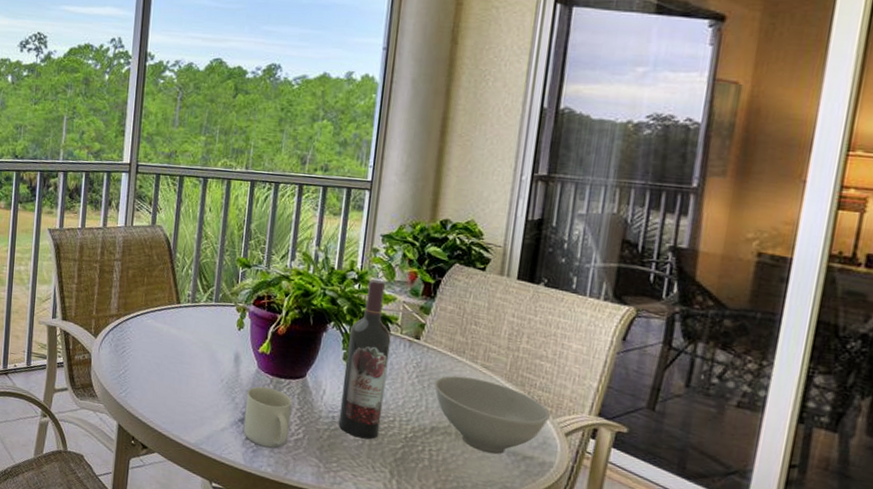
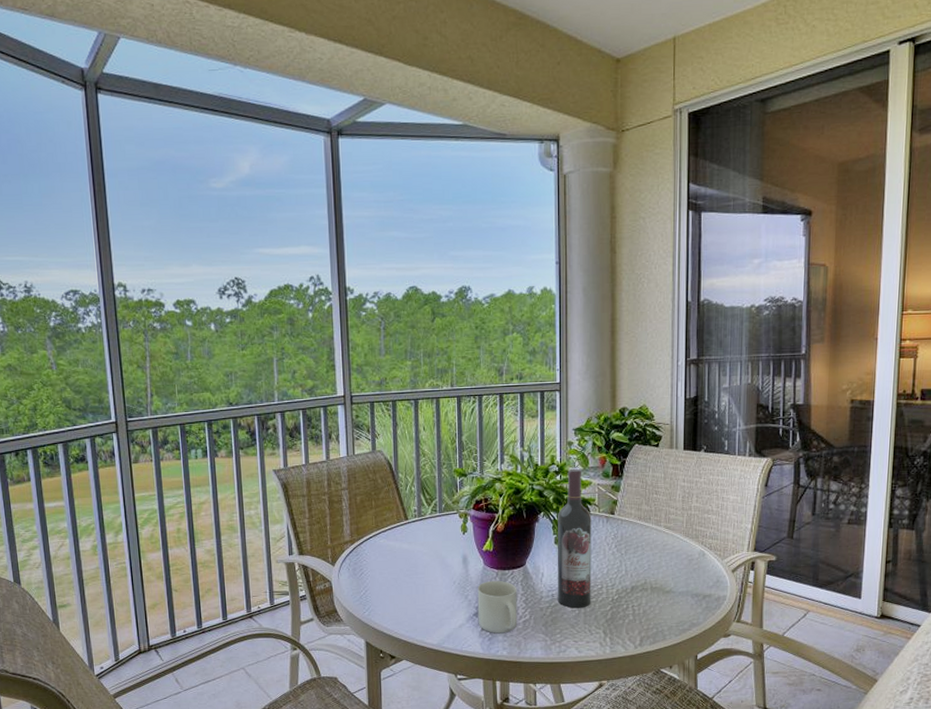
bowl: present [434,375,550,454] -> none [629,539,719,599]

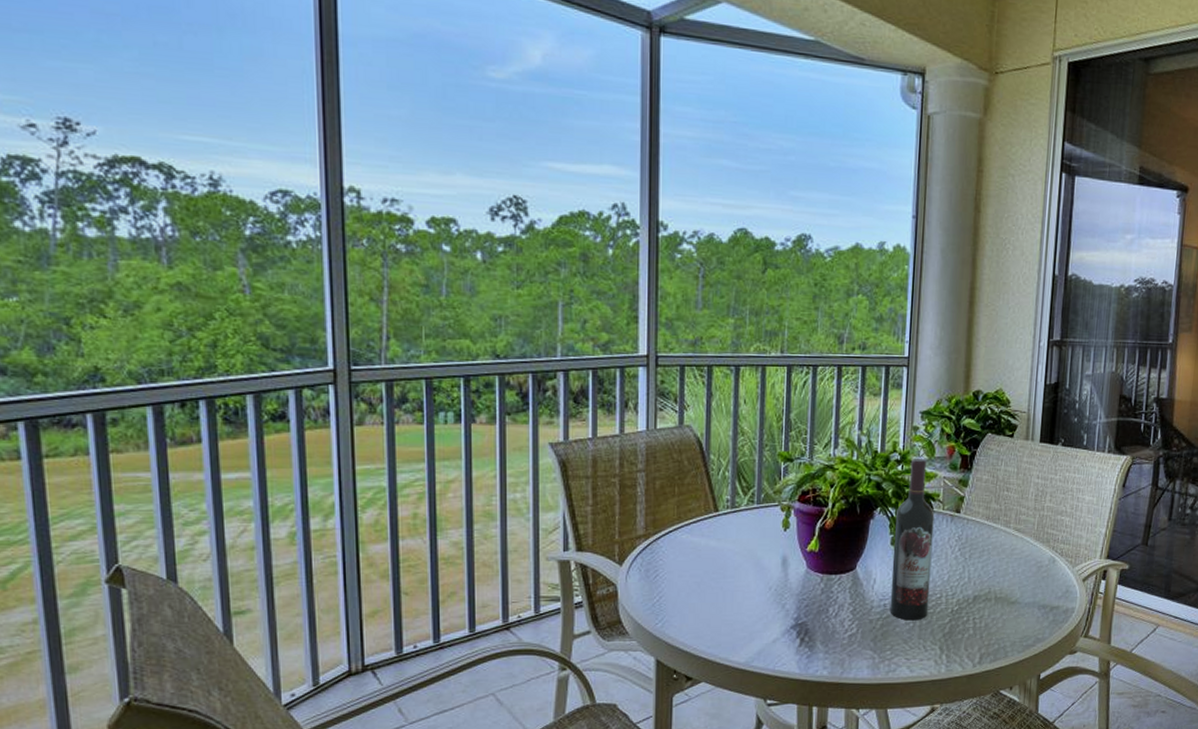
cup: present [477,580,518,633] -> none [795,586,844,650]

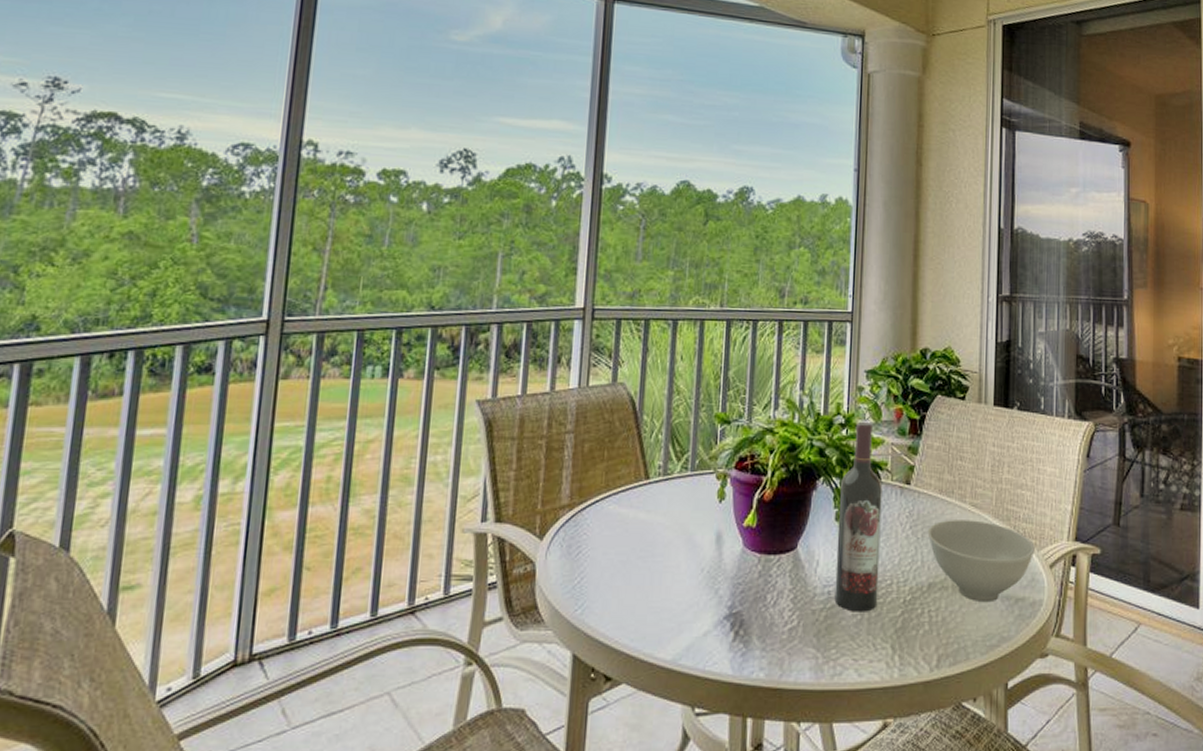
bowl: none [974,542,1071,611] -> present [927,520,1035,603]

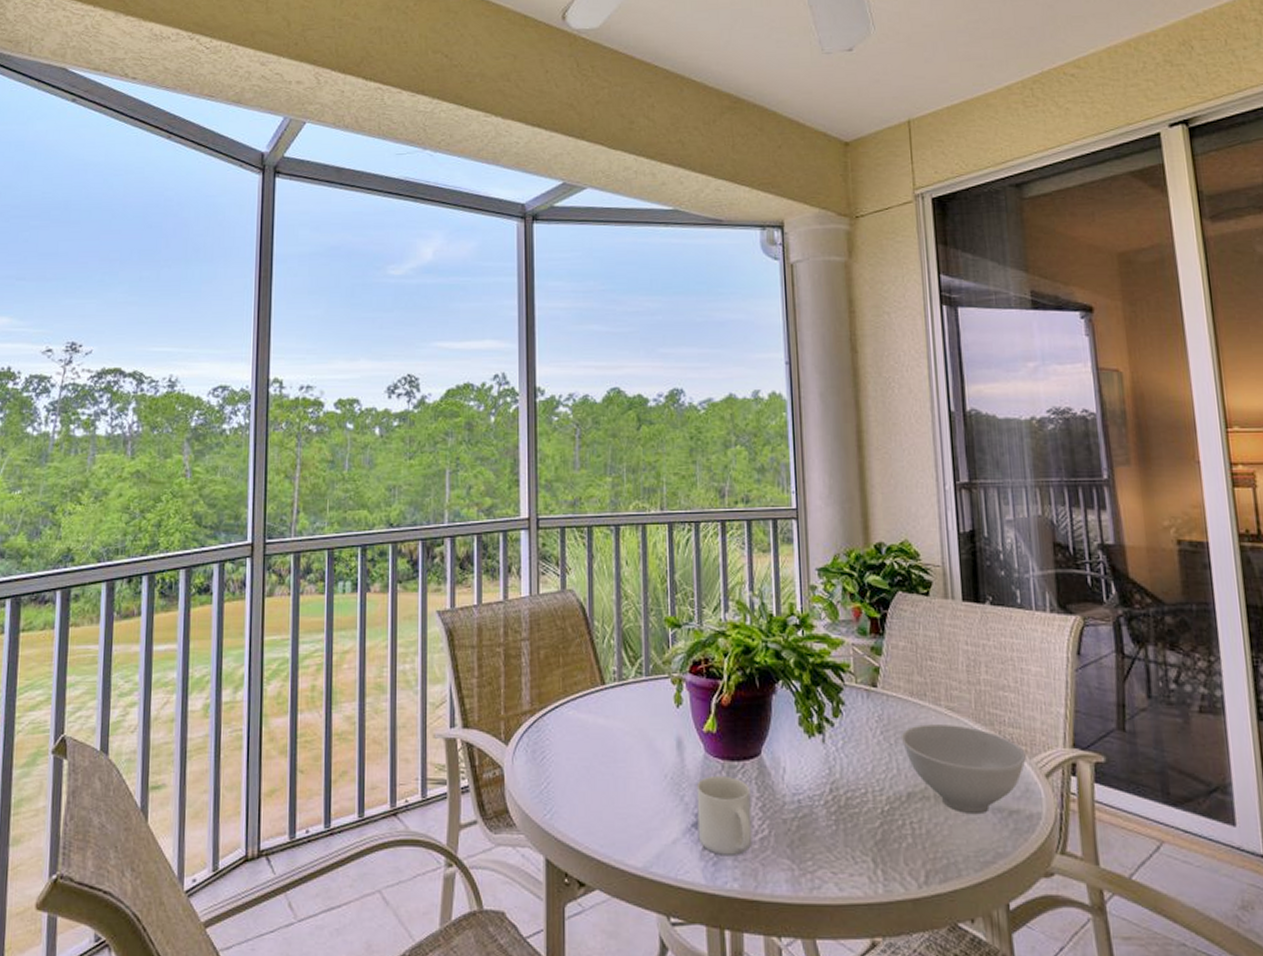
cup: none [729,569,784,646] -> present [696,775,753,855]
wine bottle: present [834,421,883,612] -> none [800,621,853,823]

